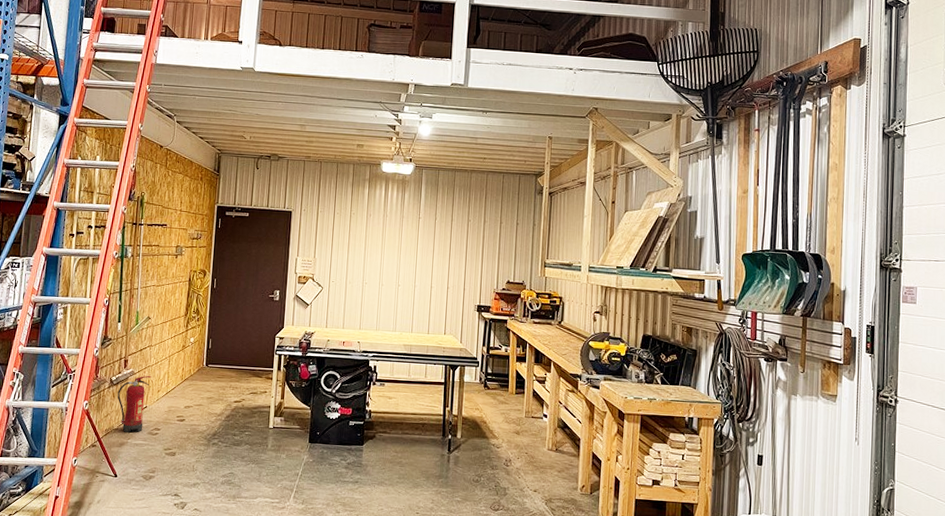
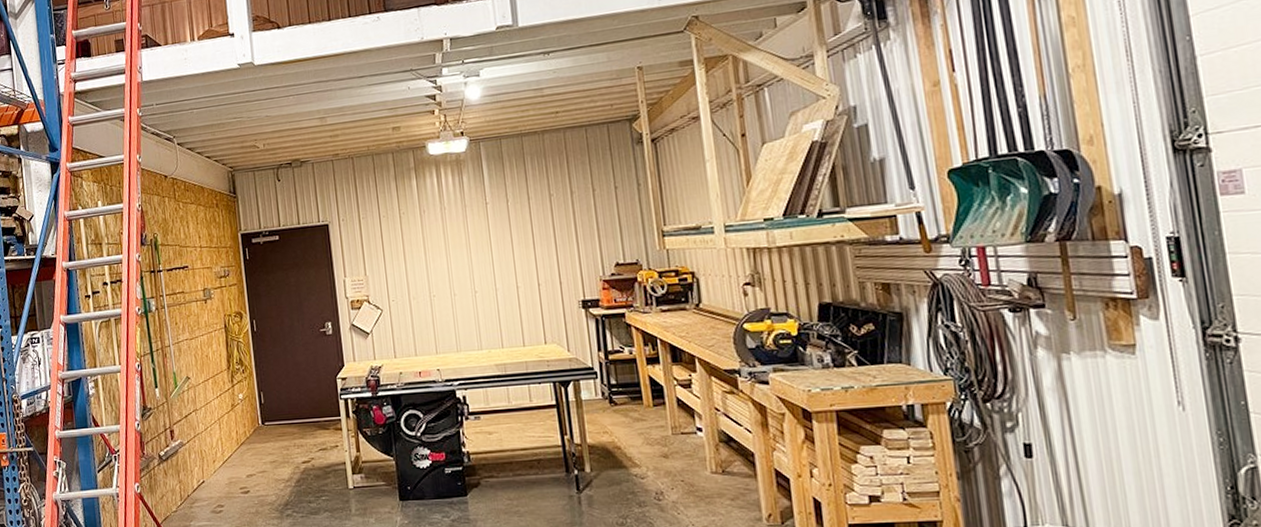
fire extinguisher: present [117,376,152,433] -> none [169,445,205,514]

